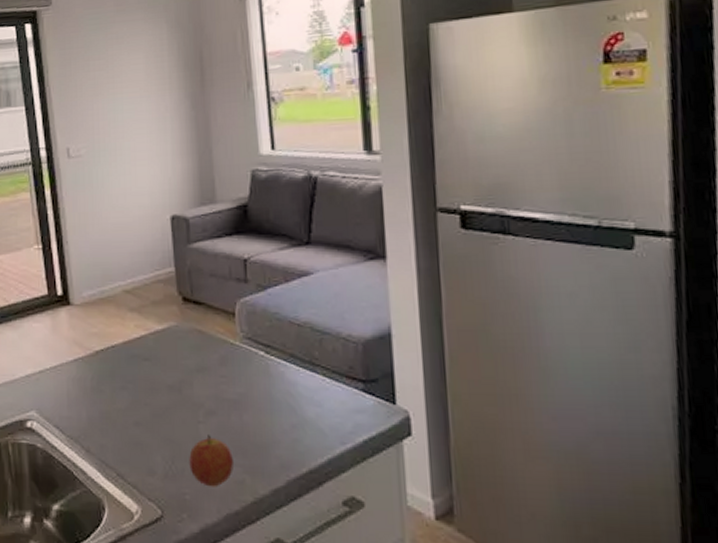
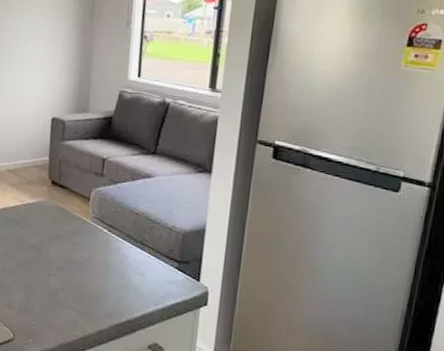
fruit: present [189,435,233,487] -> none [39,285,72,324]

